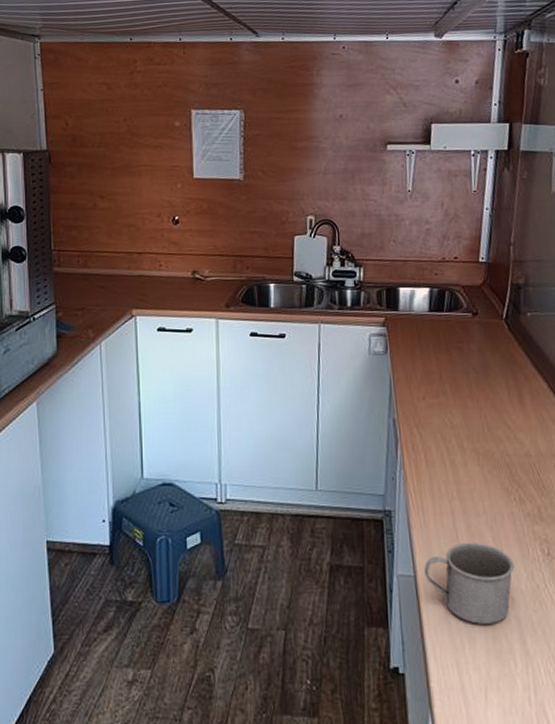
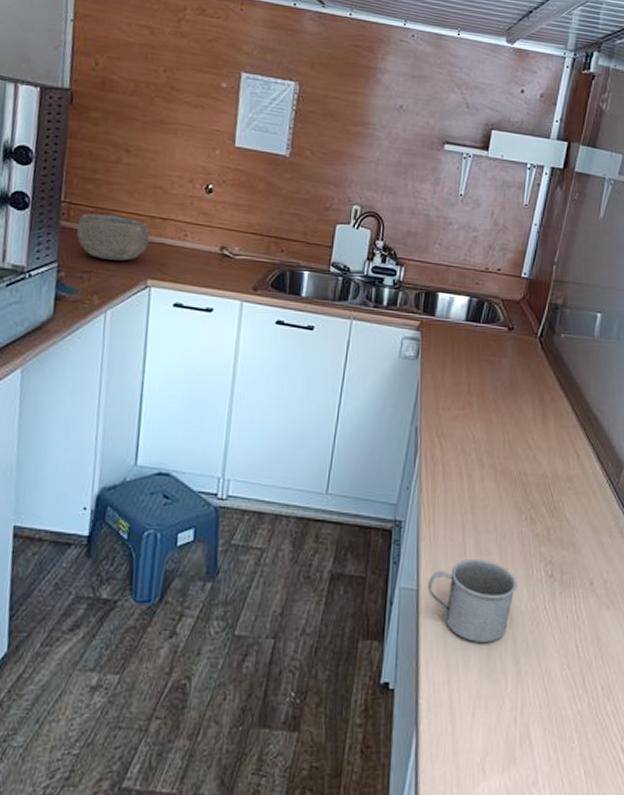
bowl: none [68,256,130,297] -> present [77,213,150,261]

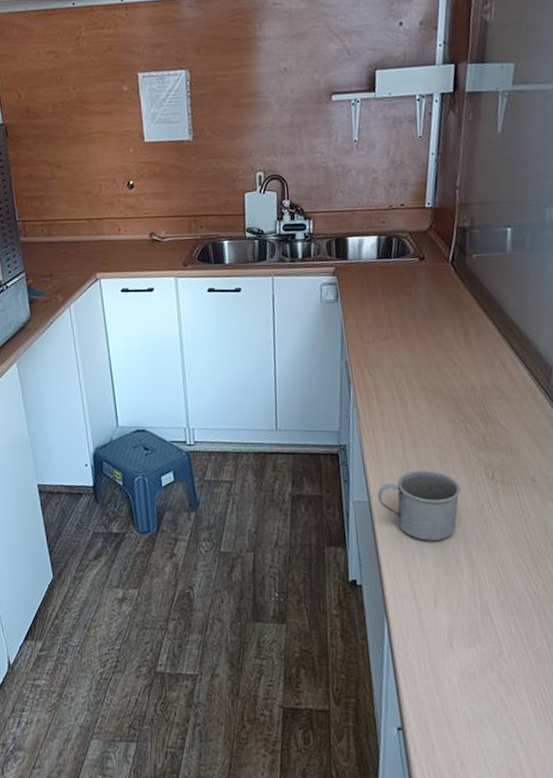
bowl: present [77,213,150,261] -> none [33,224,91,263]

